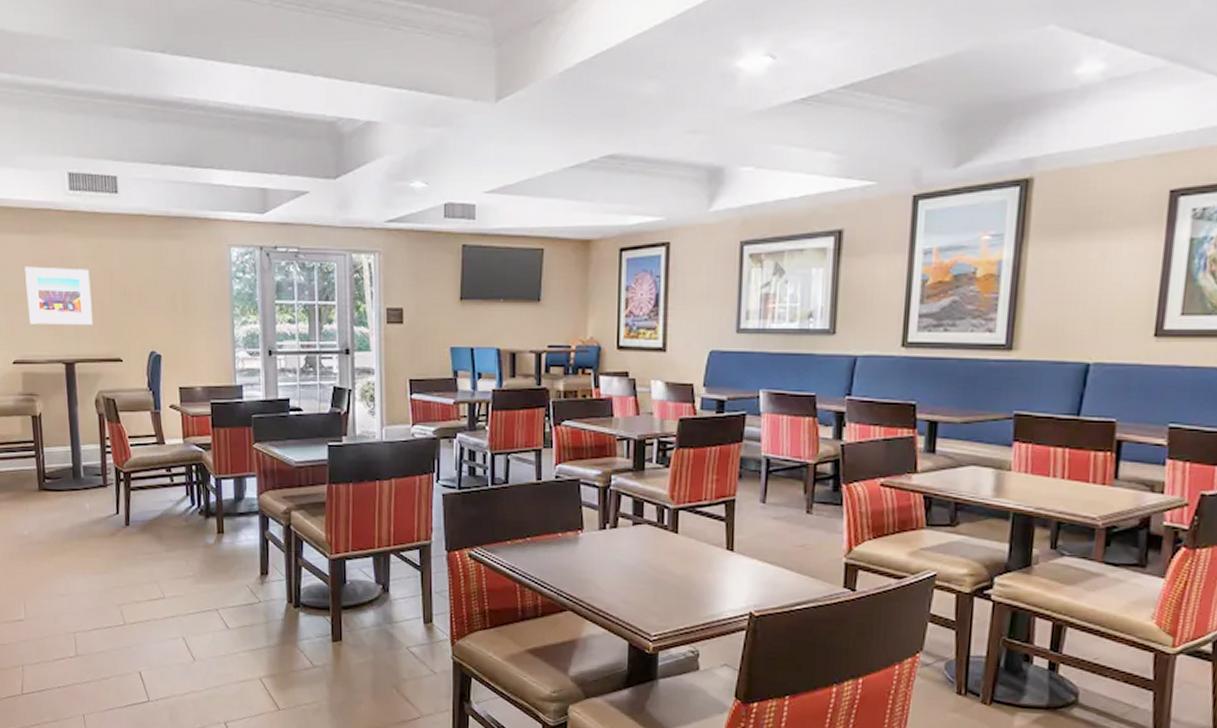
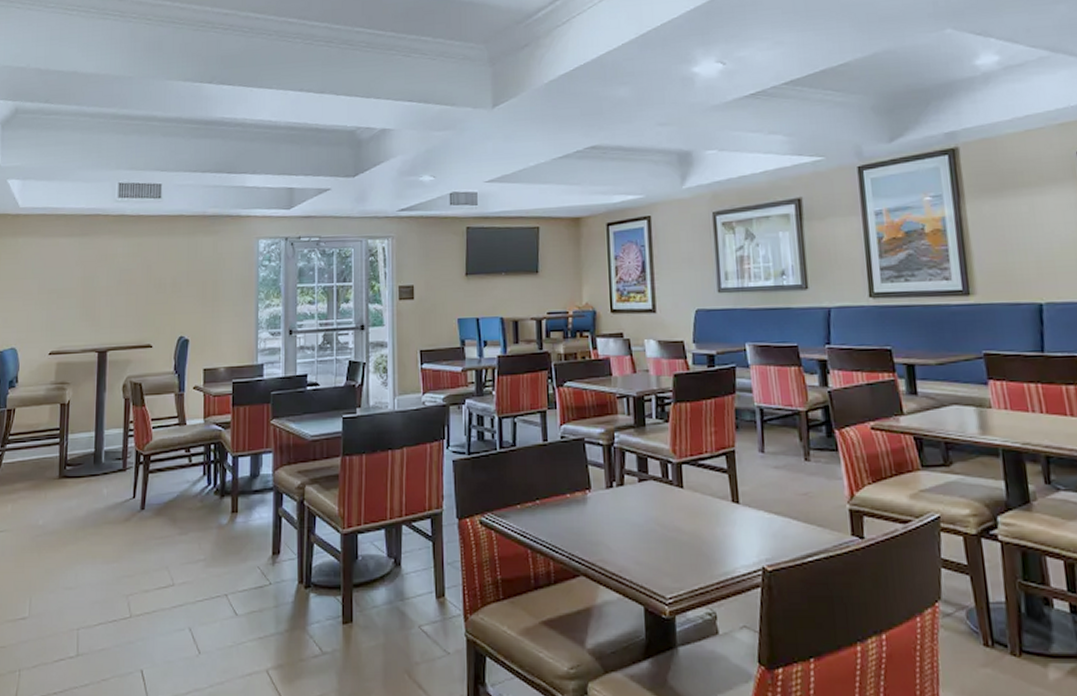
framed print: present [25,266,93,326] -> none [68,264,129,317]

